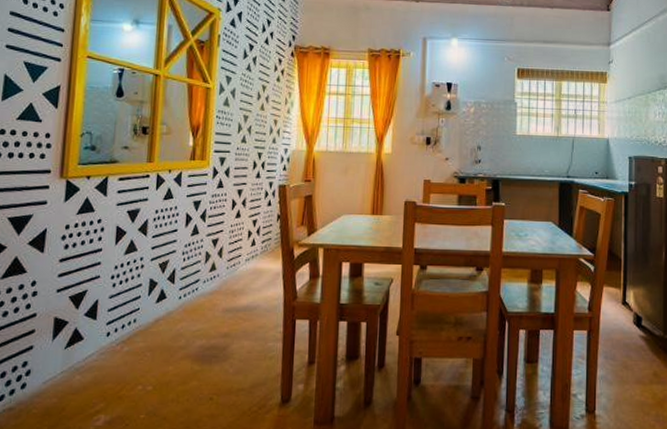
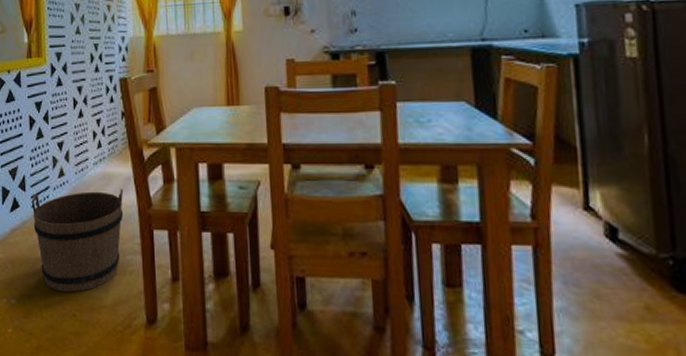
bucket: none [179,283,272,378] -> present [31,189,124,293]

